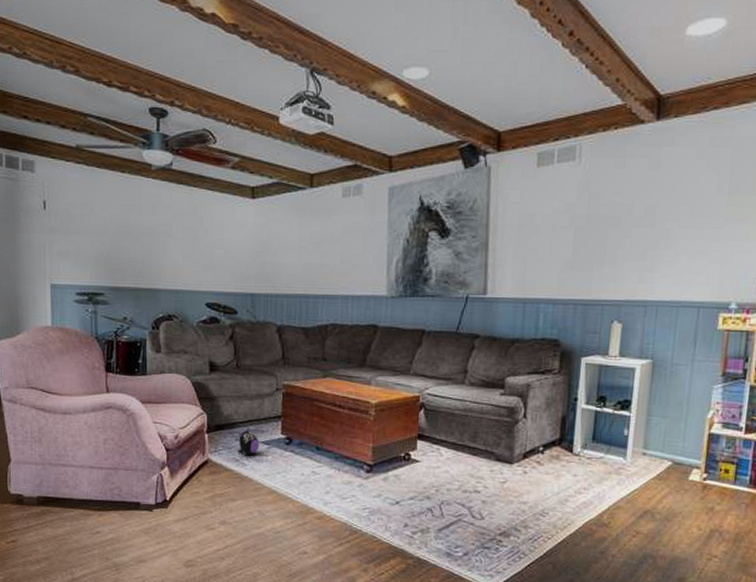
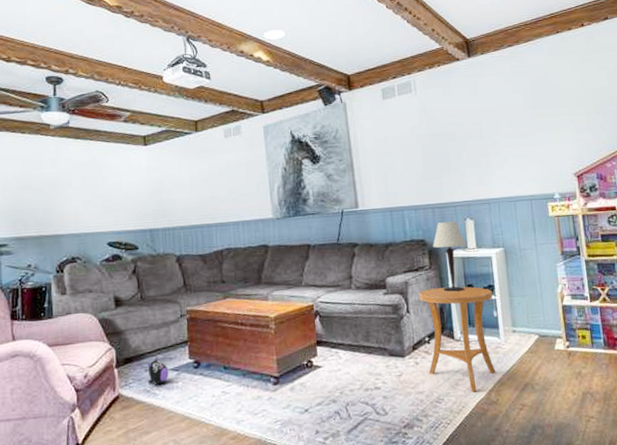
side table: none [537,395,629,511] -> present [418,286,496,392]
table lamp: none [567,322,608,402] -> present [433,221,466,292]

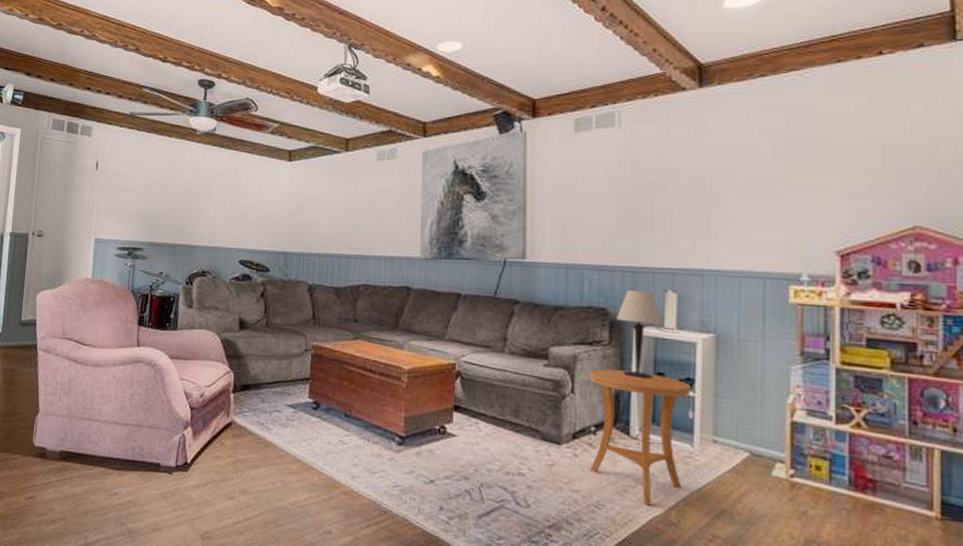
plush toy: present [147,356,169,385] -> none [263,388,286,420]

